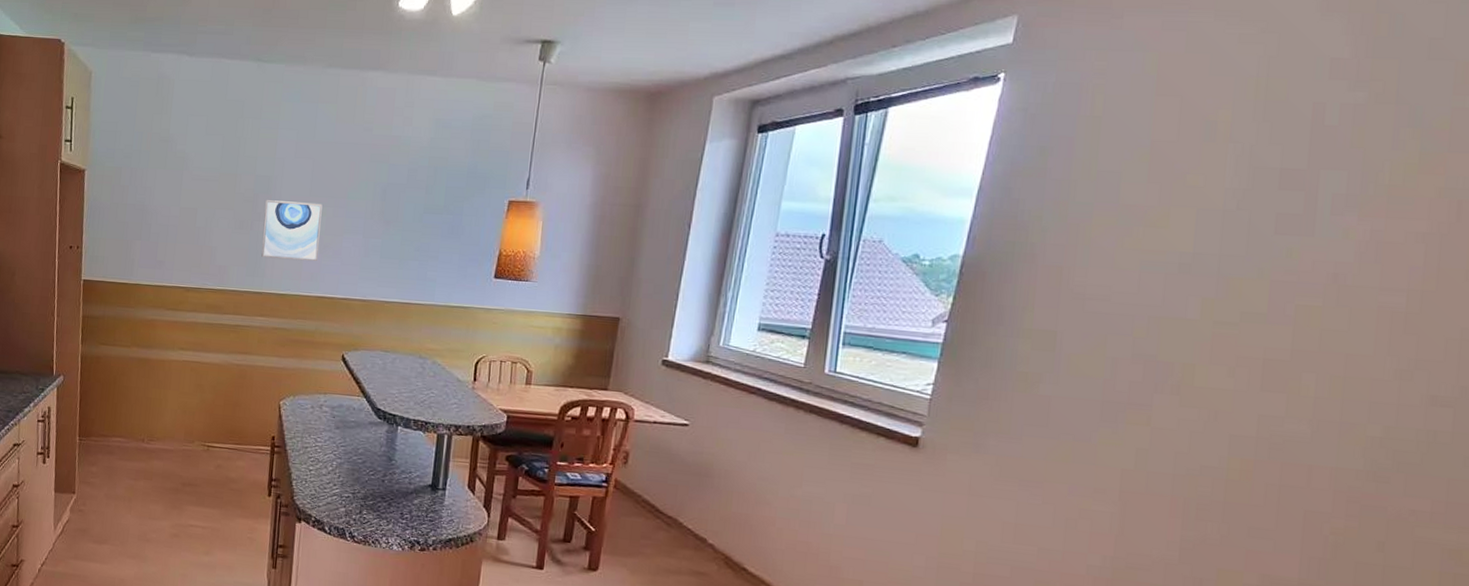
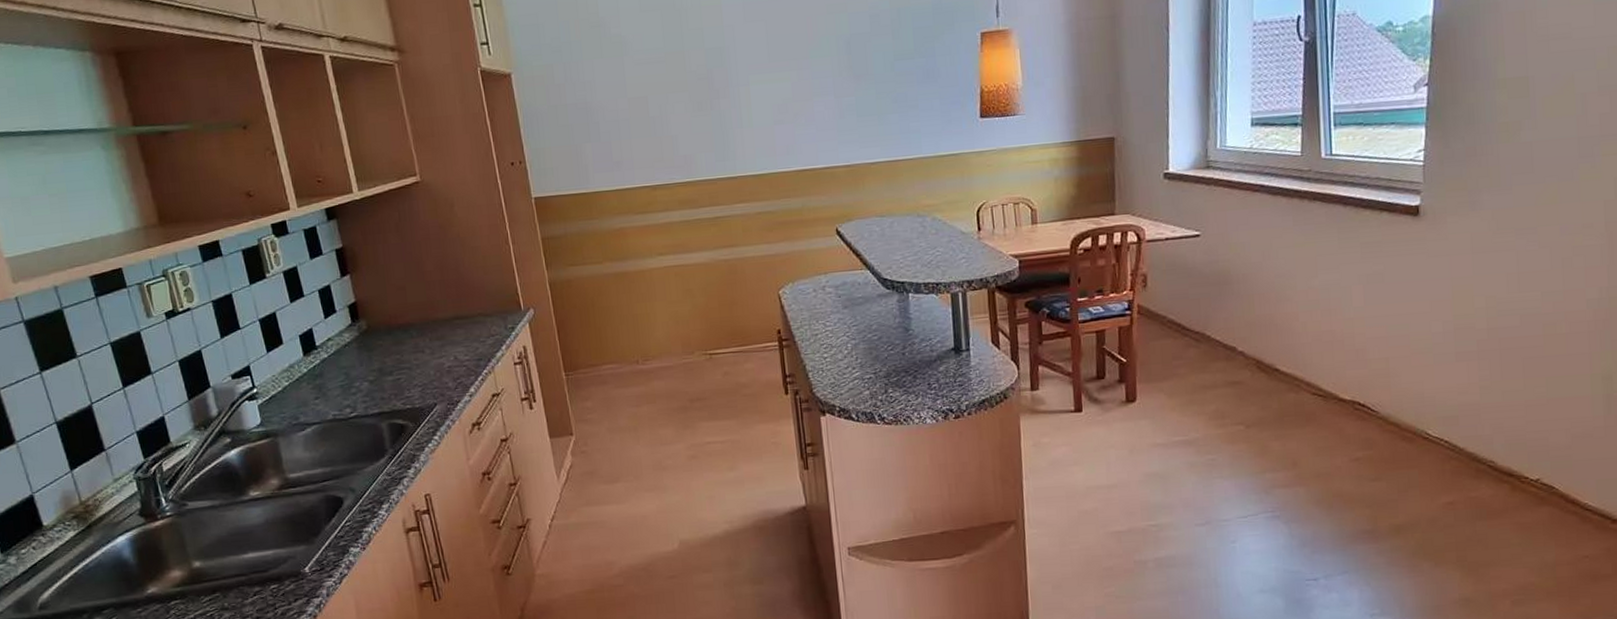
wall art: present [261,200,323,262] -> none [721,68,791,139]

